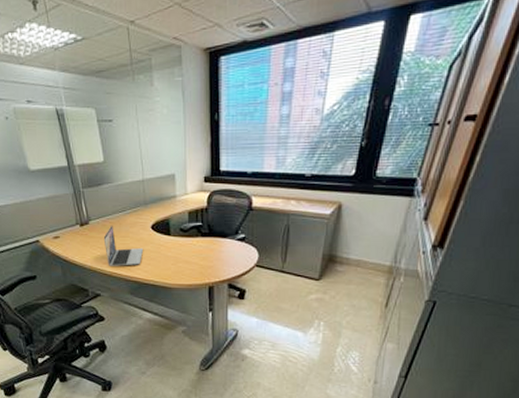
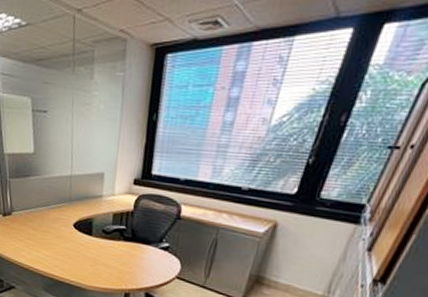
laptop: present [103,225,143,266] -> none [24,218,62,262]

